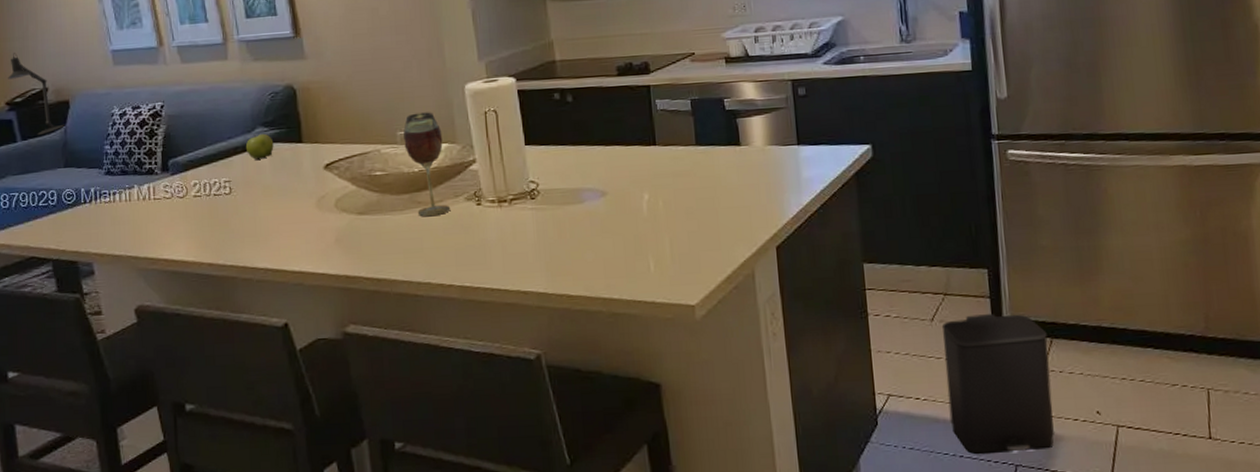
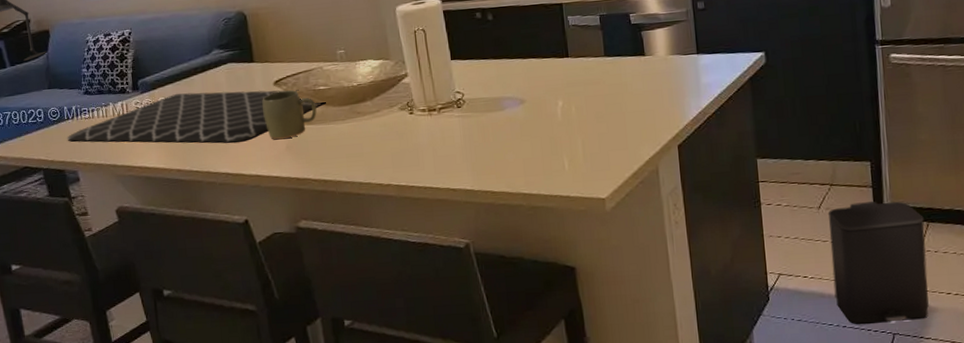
placemat: none [82,175,381,234] -> present [67,90,325,143]
fruit: present [245,133,274,160] -> none [204,55,229,78]
mug: none [310,175,372,232] -> present [262,90,317,140]
wineglass: present [403,112,450,217] -> none [342,32,386,126]

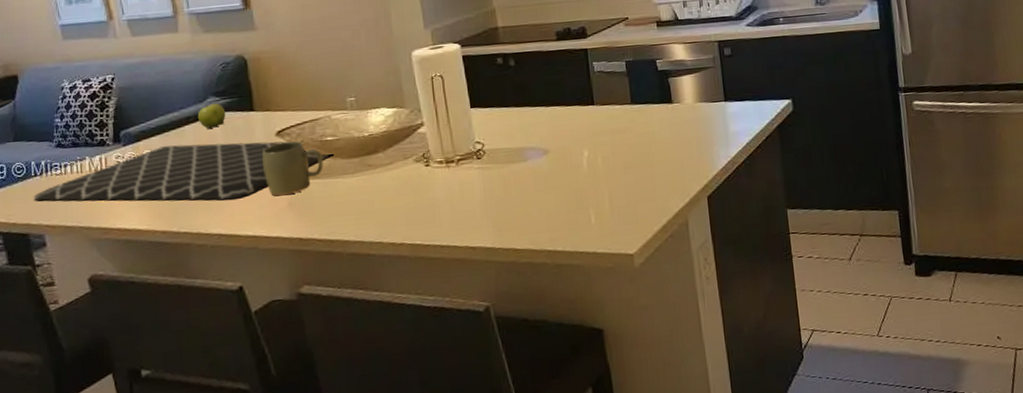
fruit: none [204,55,229,78] -> present [197,103,226,129]
pedal bin: present [827,201,929,324] -> none [858,251,961,381]

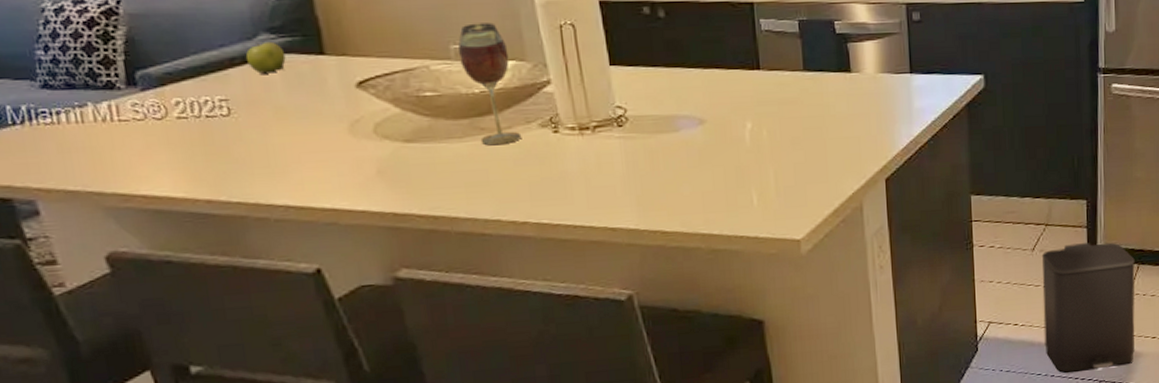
placemat: present [33,141,333,202] -> none [13,92,433,165]
mug: present [262,141,323,196] -> none [338,95,422,162]
wineglass: none [352,78,399,179] -> present [457,23,520,146]
pedal bin: none [858,251,961,381] -> present [1041,242,1135,373]

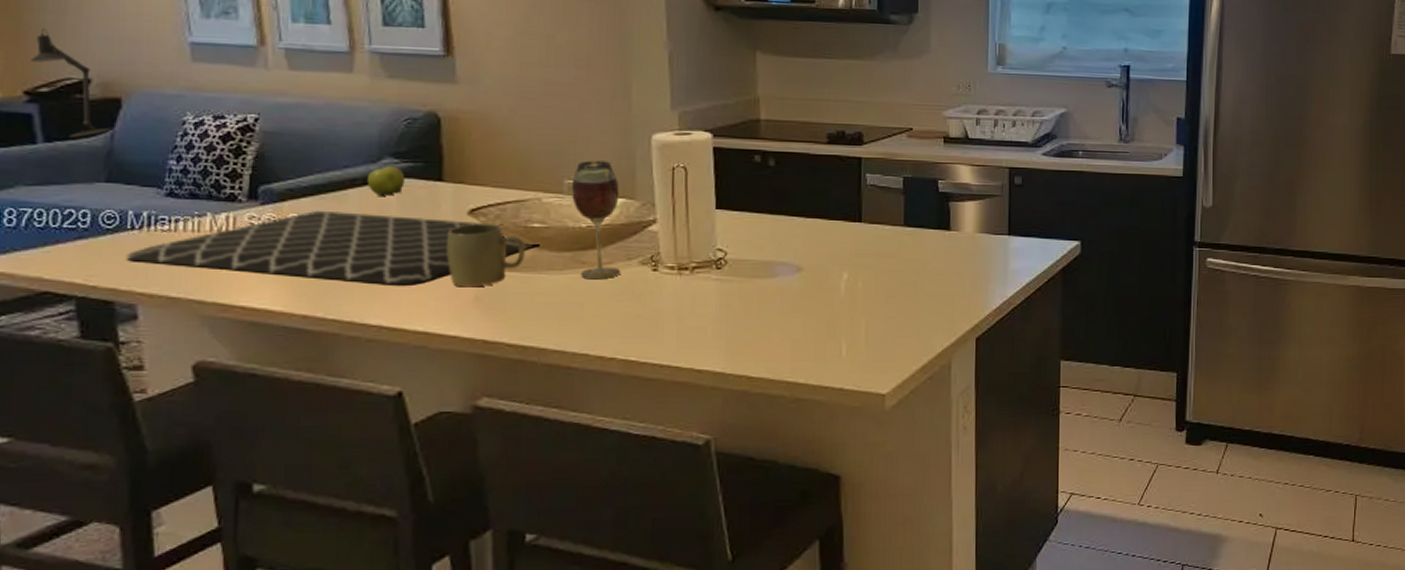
placemat: none [13,92,433,165] -> present [126,210,538,285]
mug: none [338,95,422,162] -> present [446,224,525,288]
pedal bin: present [1041,242,1135,373] -> none [1127,417,1224,553]

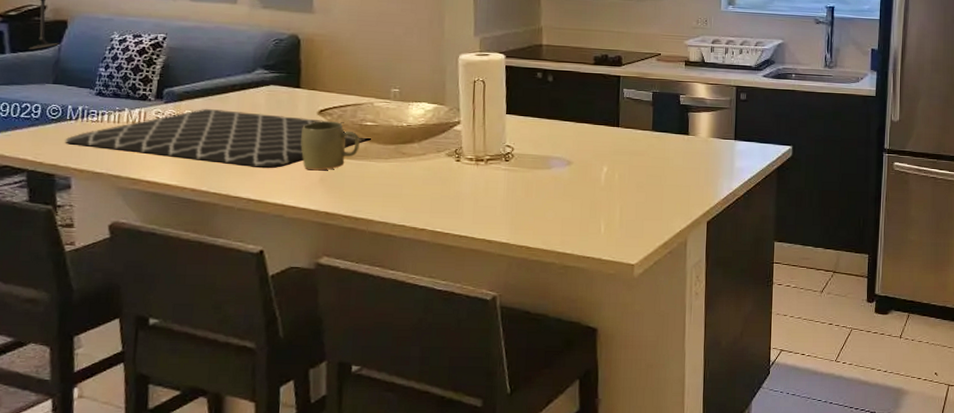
fruit: present [366,165,405,196] -> none [243,75,272,99]
wineglass: present [571,160,620,280] -> none [396,74,433,167]

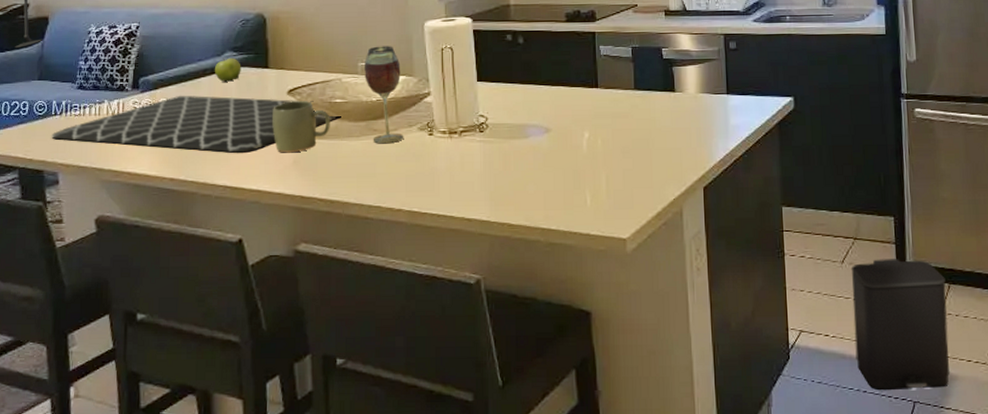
fruit: none [243,75,272,99] -> present [214,57,241,82]
wineglass: none [396,74,433,167] -> present [363,46,403,144]
pedal bin: none [826,290,906,401] -> present [851,259,949,389]

